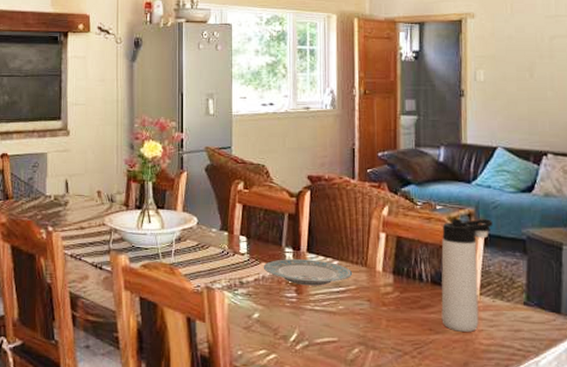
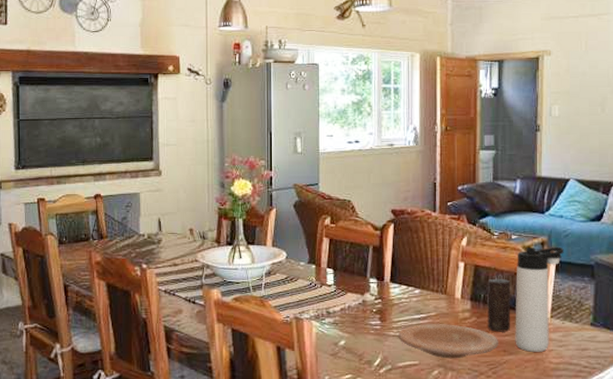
plate: present [263,259,353,286] -> none [349,289,433,314]
plate: none [314,298,424,337] -> present [397,324,498,359]
candle: none [411,251,437,309] -> present [487,278,511,332]

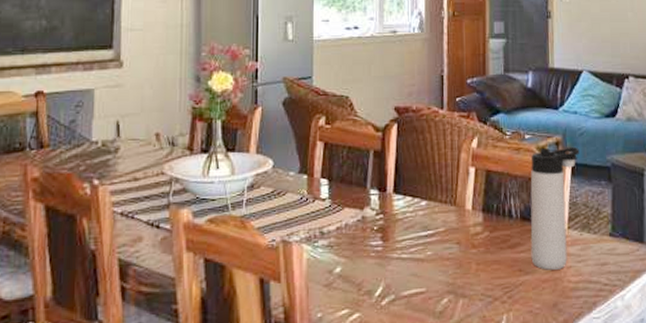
plate: present [397,324,498,359] -> none [401,241,514,283]
candle: present [487,278,511,332] -> none [500,185,526,248]

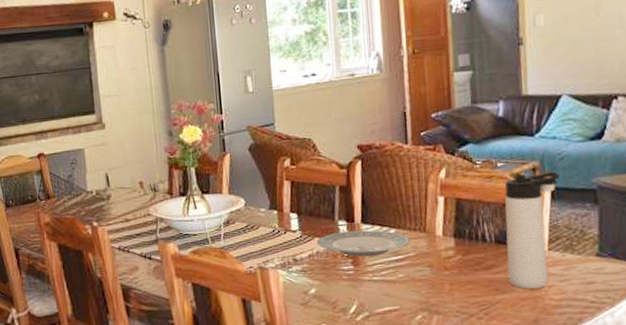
plate: none [346,201,442,232] -> present [316,230,411,257]

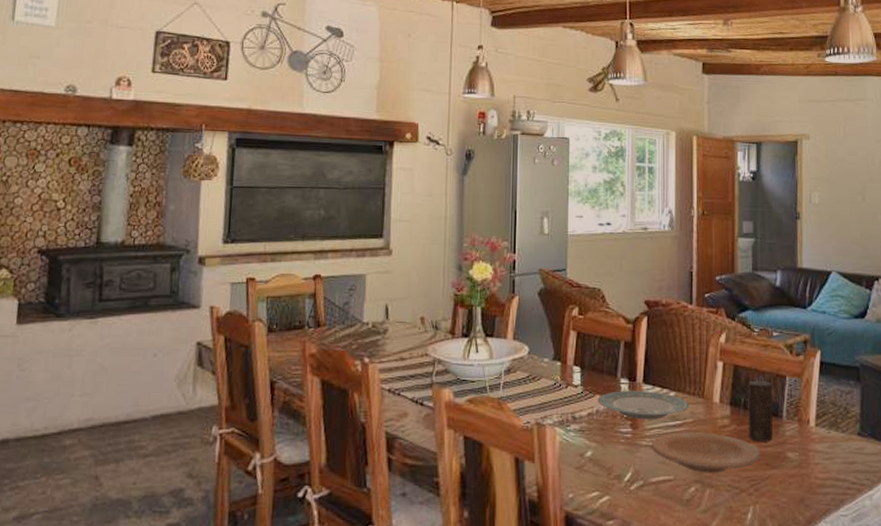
plate: none [373,264,489,302] -> present [650,432,760,474]
candle: none [472,211,502,270] -> present [748,380,773,442]
thermos bottle: present [504,172,560,289] -> none [778,346,828,466]

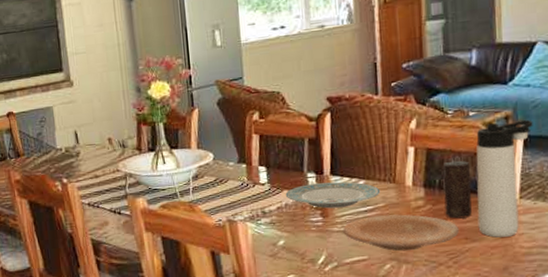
thermos bottle: none [778,346,828,466] -> present [476,120,533,238]

